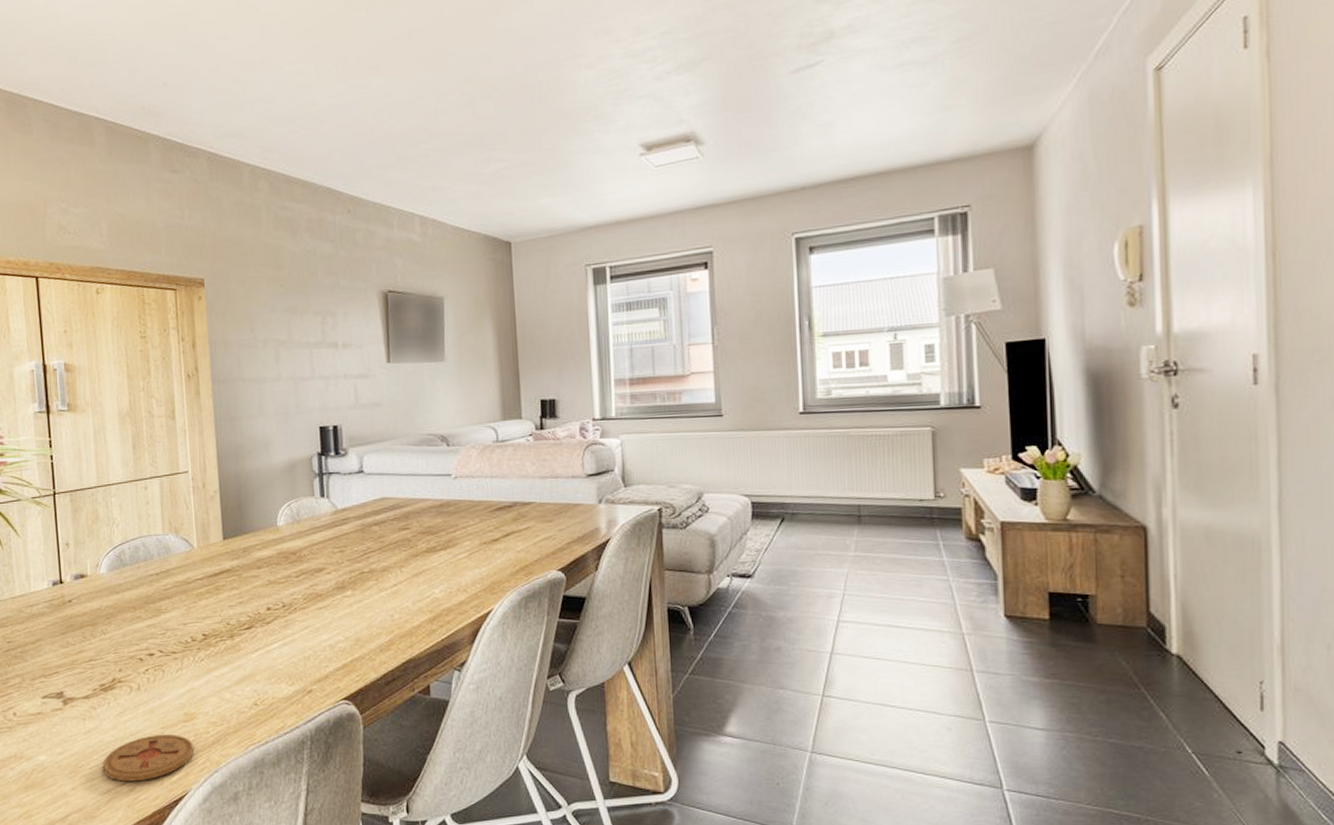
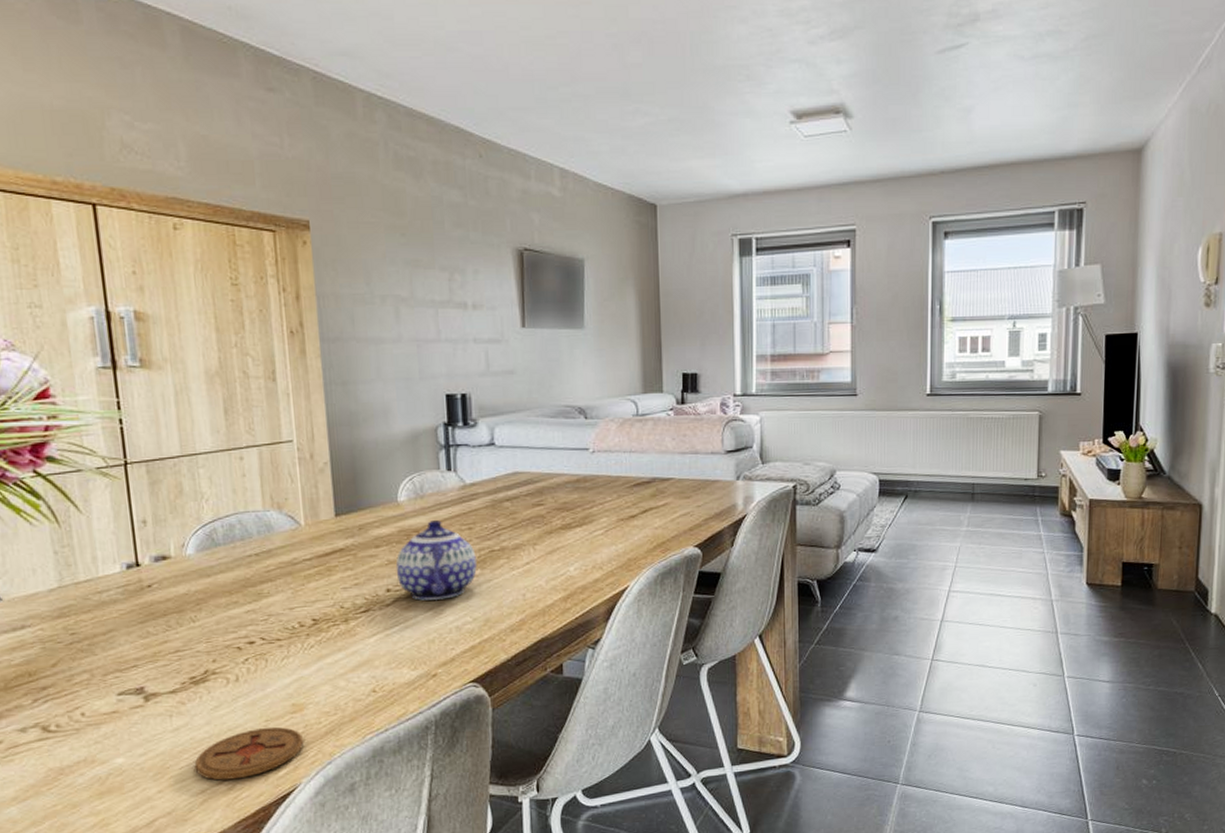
teapot: none [275,542,348,620] -> present [395,519,477,601]

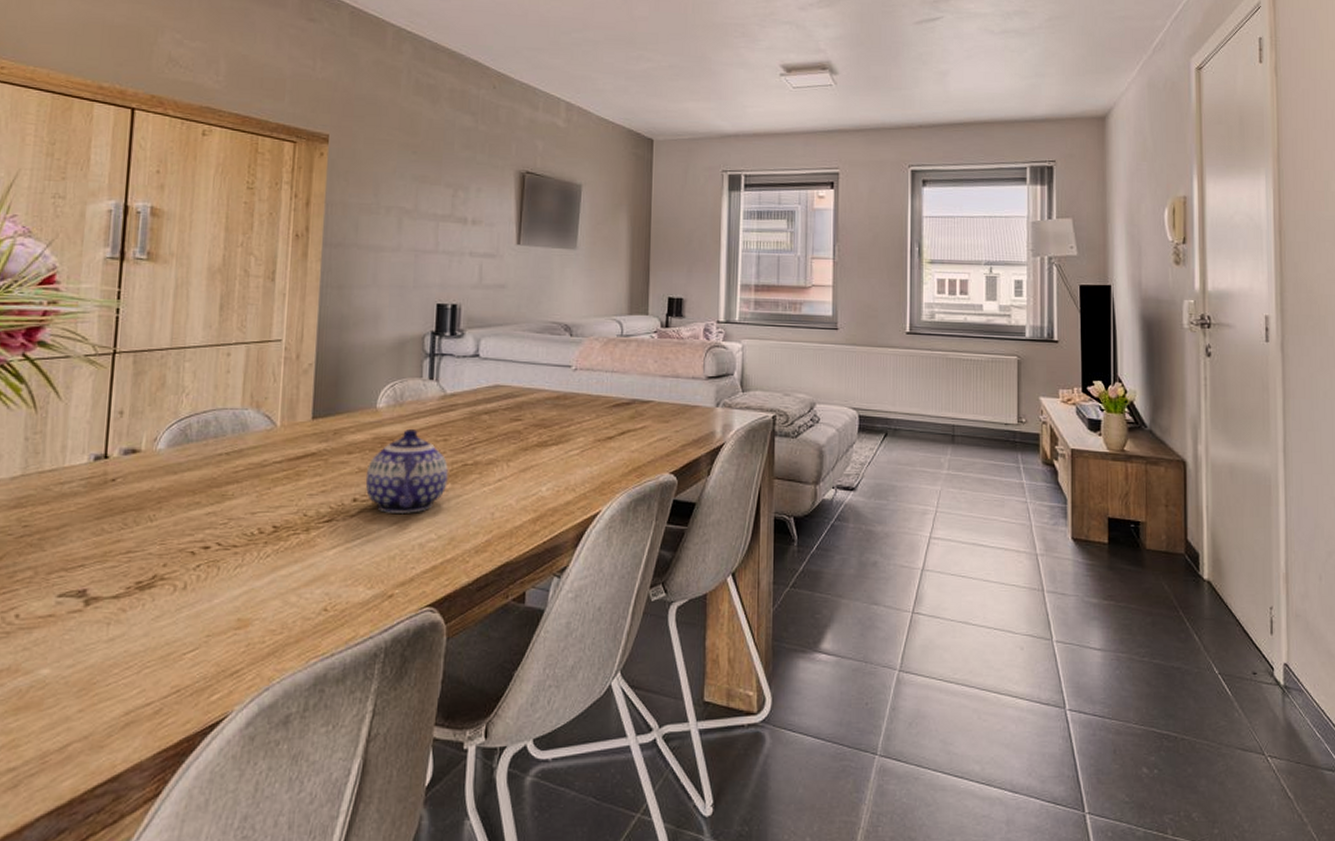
coaster: present [194,726,304,781] -> none [122,643,244,702]

